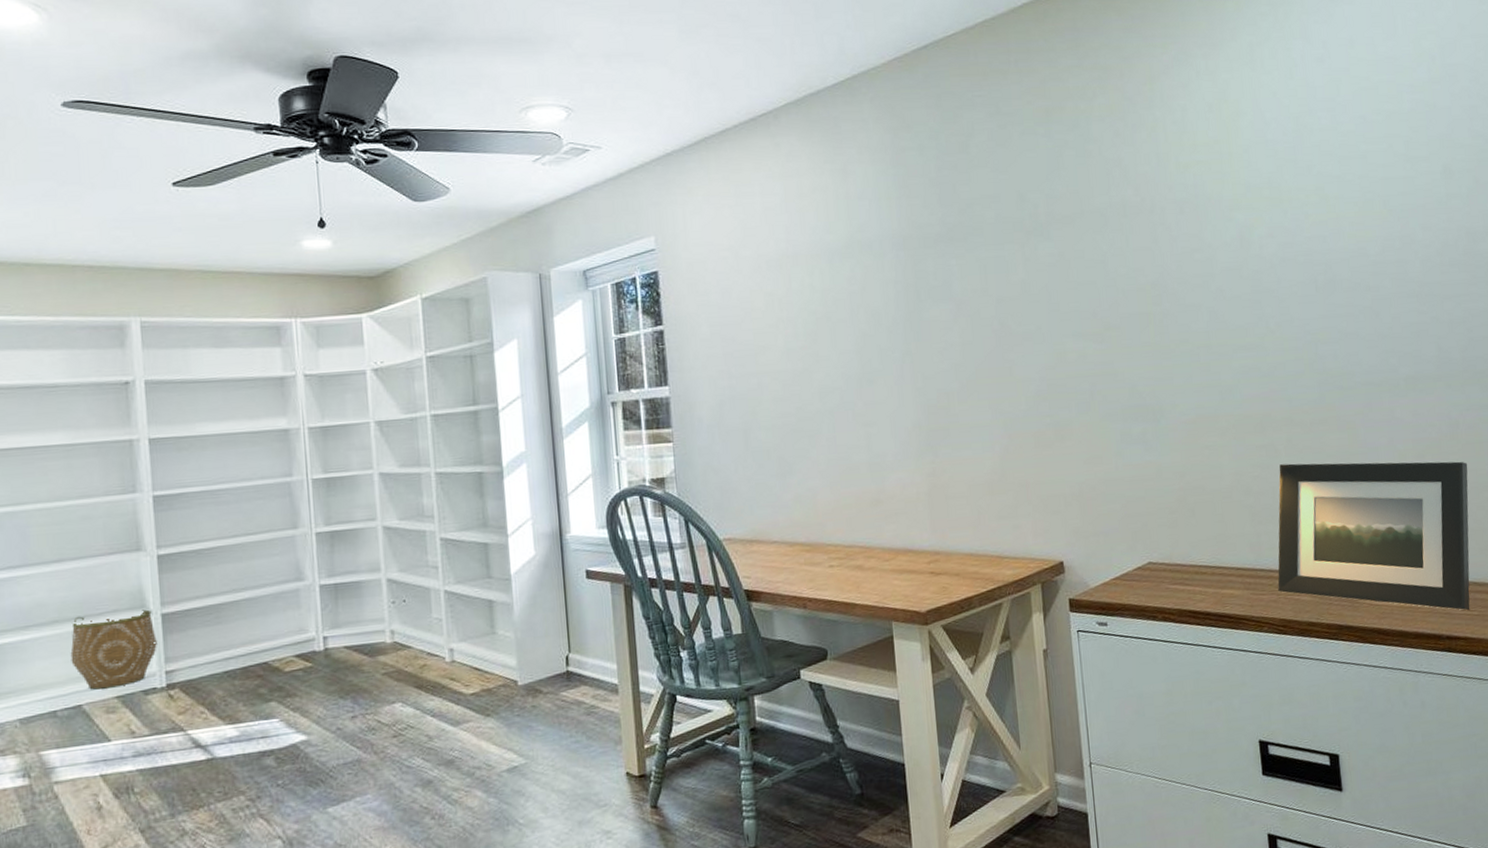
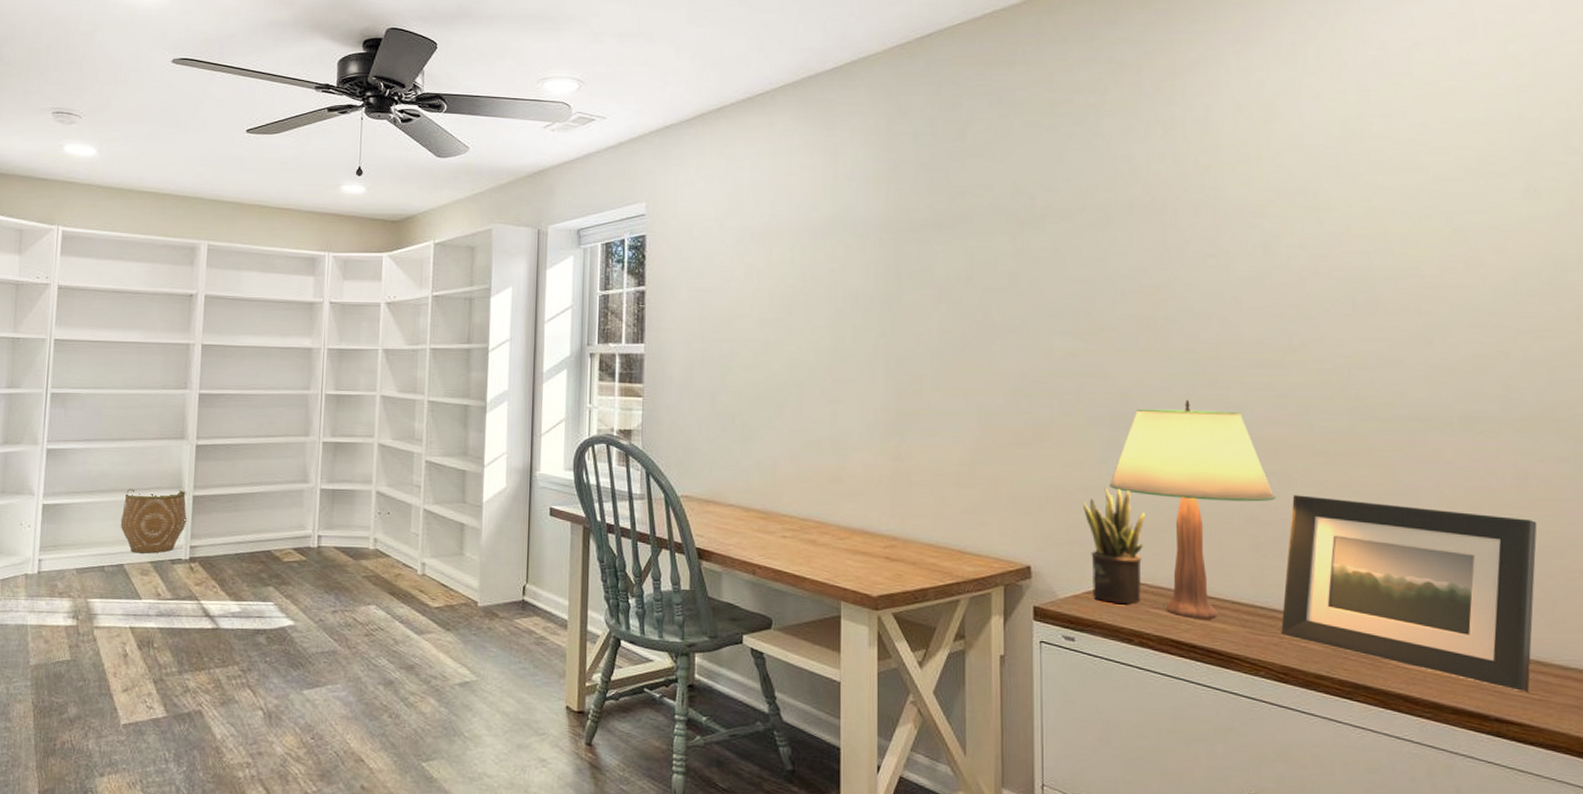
potted plant: none [1105,478,1161,585] -> present [1083,487,1145,605]
table lamp: none [1125,387,1266,589] -> present [1108,399,1276,620]

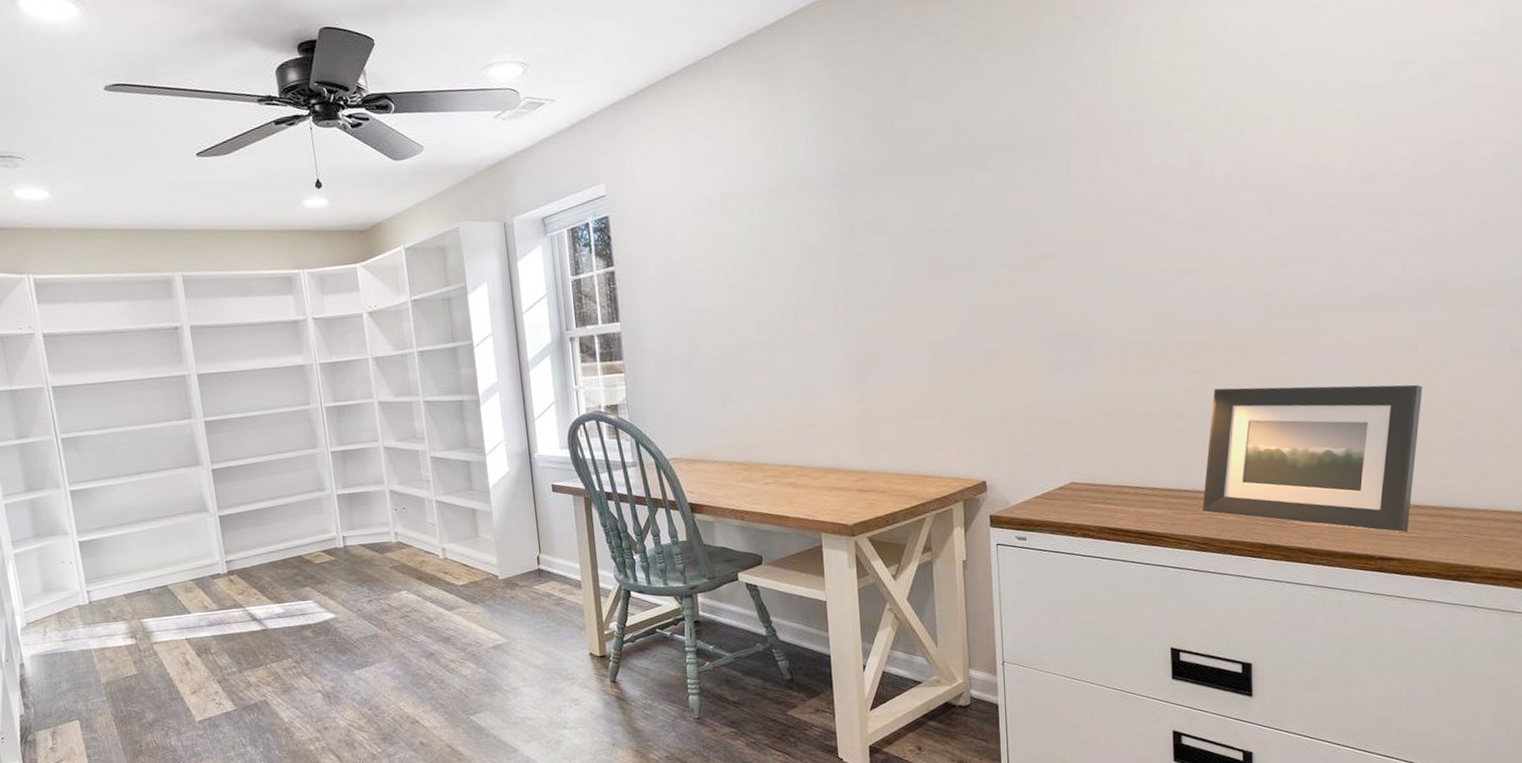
basket: present [120,488,187,554] -> none [154,512,218,574]
potted plant: present [1083,487,1145,605] -> none [1030,403,1085,504]
table lamp: present [1108,399,1276,620] -> none [1052,313,1199,508]

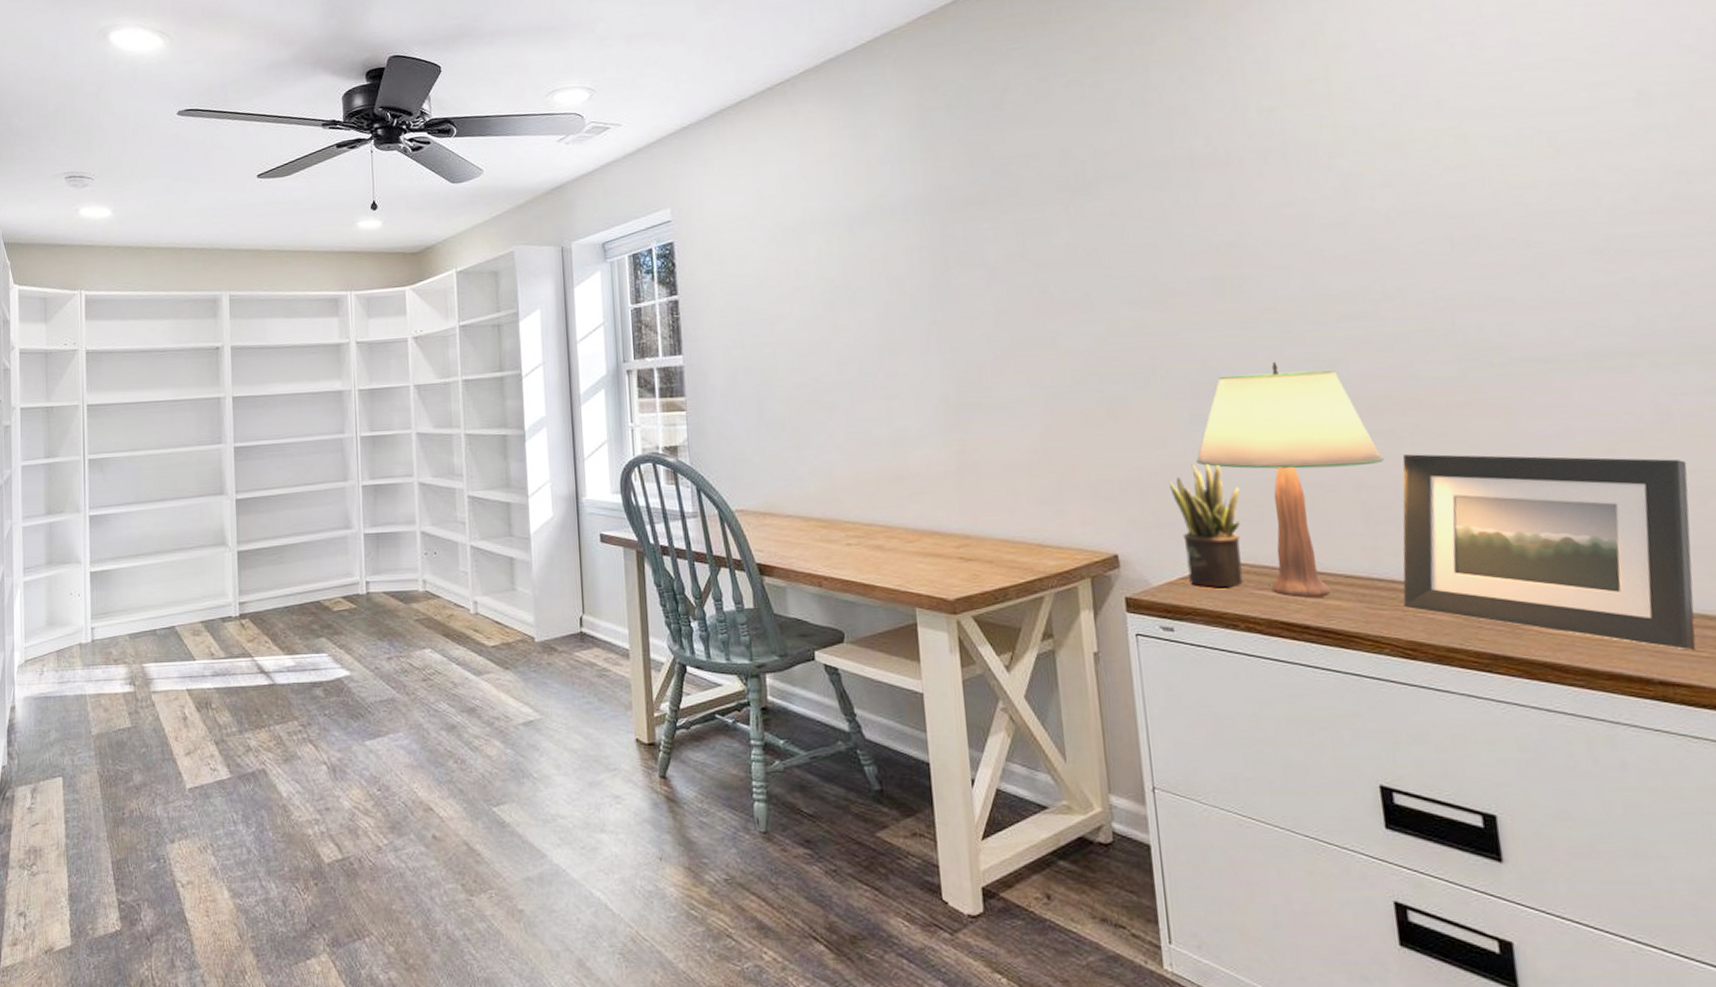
potted plant: none [1030,403,1085,504] -> present [1169,464,1243,588]
table lamp: none [1052,313,1199,508] -> present [1195,361,1384,598]

